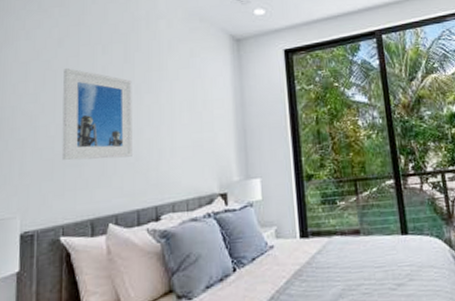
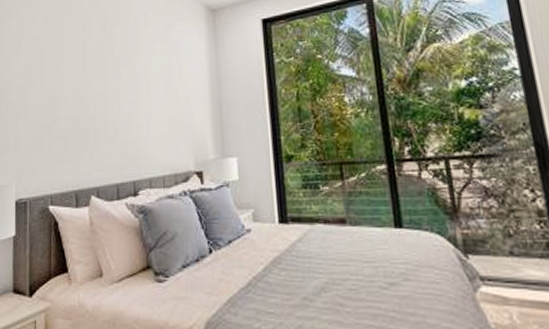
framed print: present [61,68,132,161] -> none [49,43,112,133]

